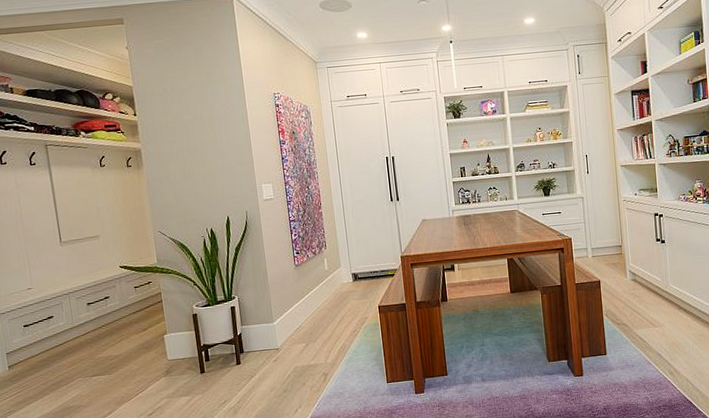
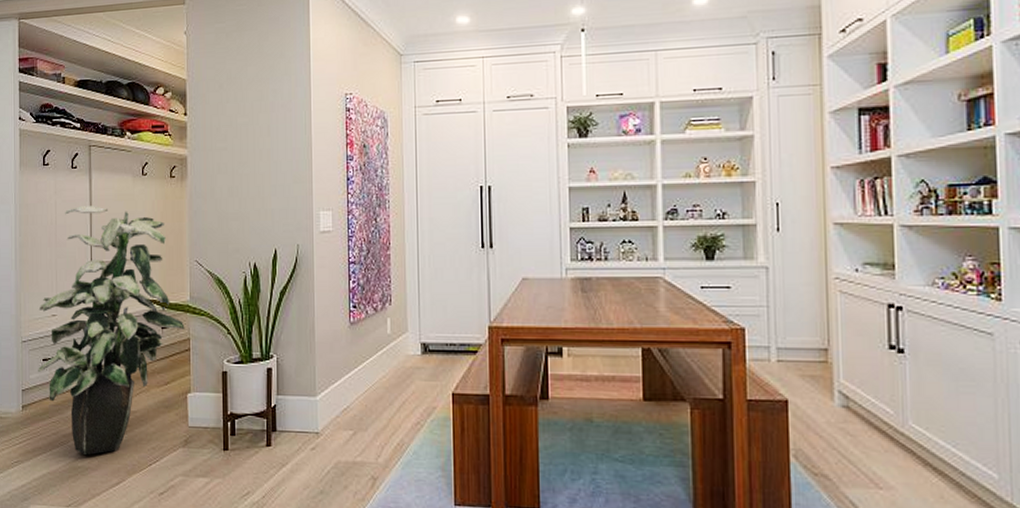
indoor plant: none [13,195,156,396] -> present [38,206,185,455]

